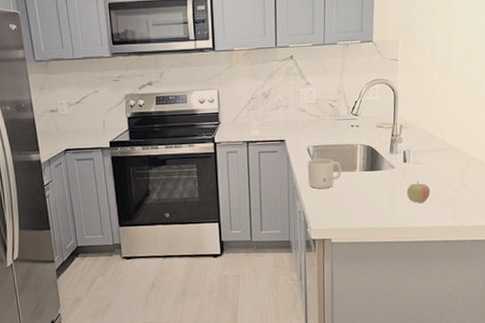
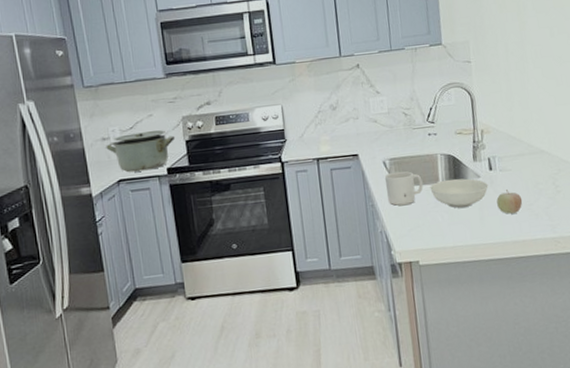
saucepan: none [54,106,118,143] -> present [106,130,176,173]
bowl: none [348,168,401,195] -> present [430,178,489,208]

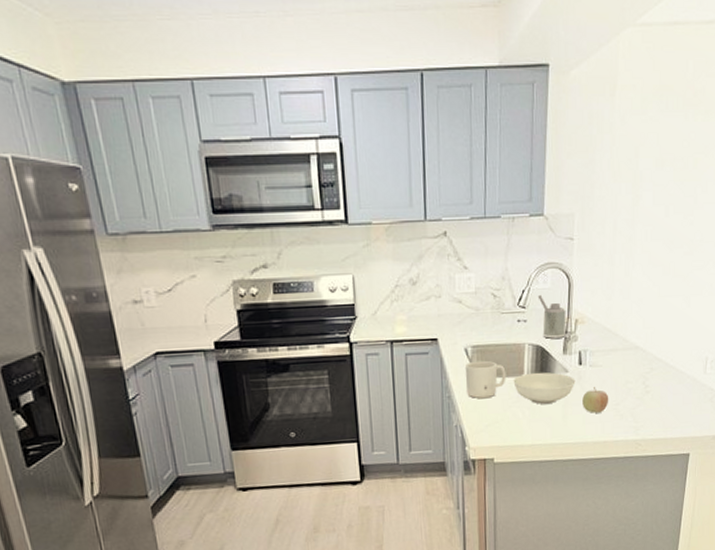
saucepan: present [106,130,176,173] -> none [138,295,225,344]
soap dispenser: none [444,110,474,149] -> present [537,294,566,340]

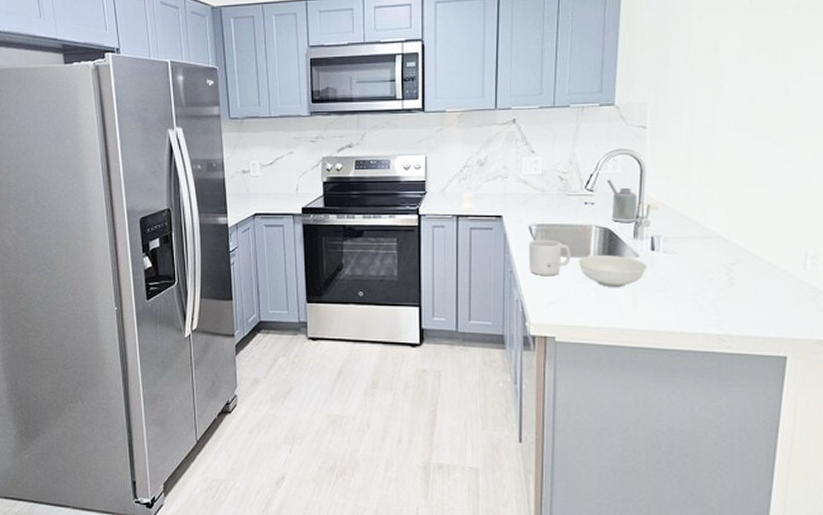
fruit: present [582,387,609,413] -> none [655,274,686,301]

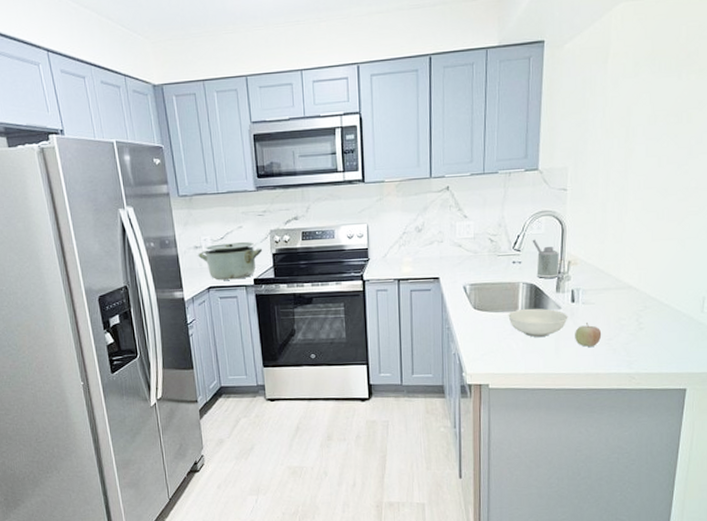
saucepan: none [245,169,313,207] -> present [198,242,263,281]
mug: present [528,239,571,276] -> none [463,297,502,331]
fruit: none [655,274,686,301] -> present [575,323,602,347]

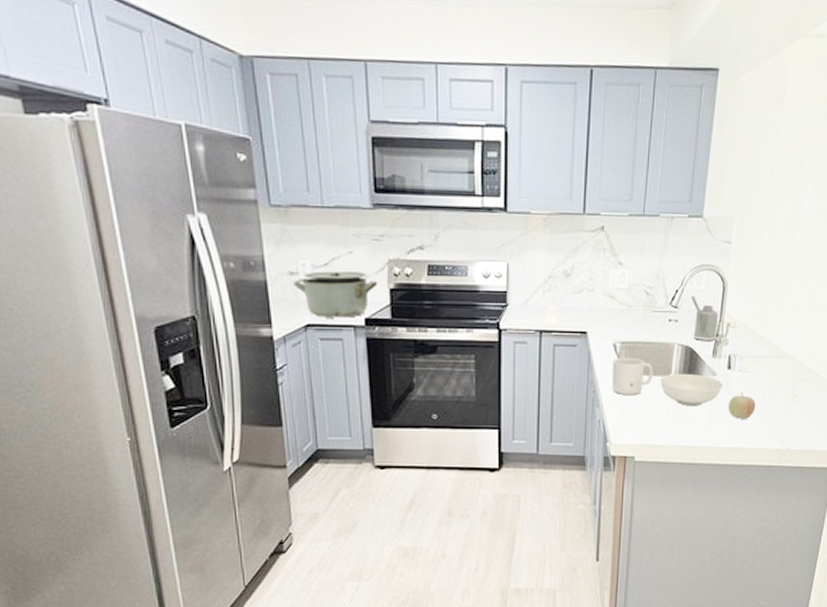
mug: none [463,297,502,331] -> present [611,357,654,396]

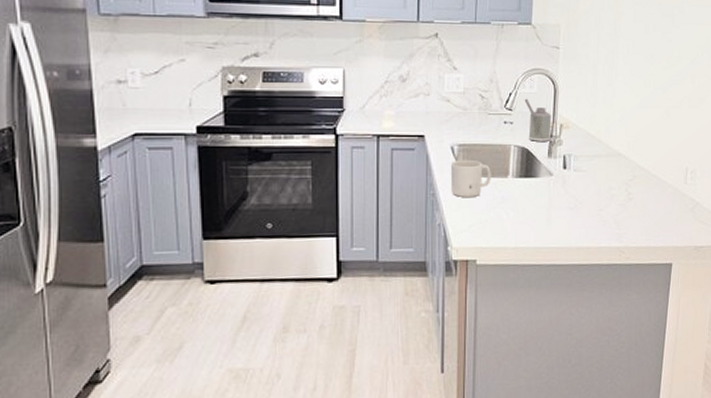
saucepan: present [293,271,378,318] -> none [121,79,211,126]
bowl: present [660,373,723,405] -> none [498,174,560,206]
fruit: present [728,393,756,419] -> none [566,192,593,218]

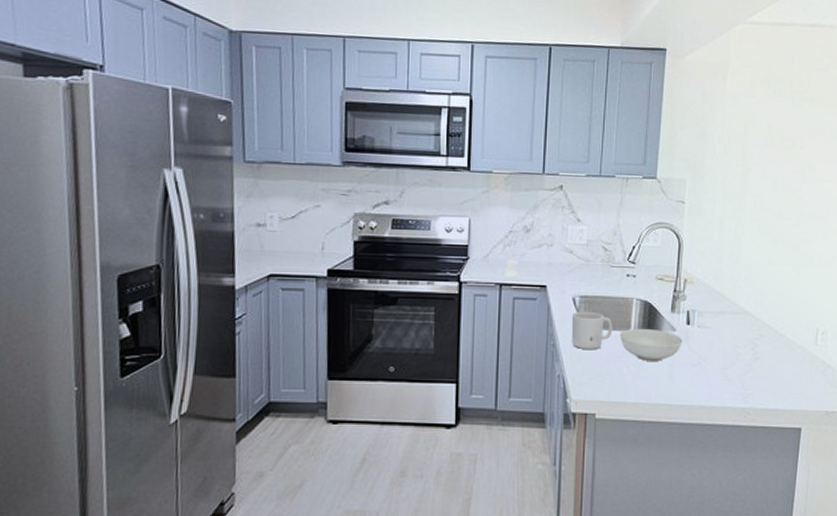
bowl: none [498,174,560,206] -> present [619,328,683,361]
soap dispenser: present [524,98,552,143] -> none [648,252,675,297]

